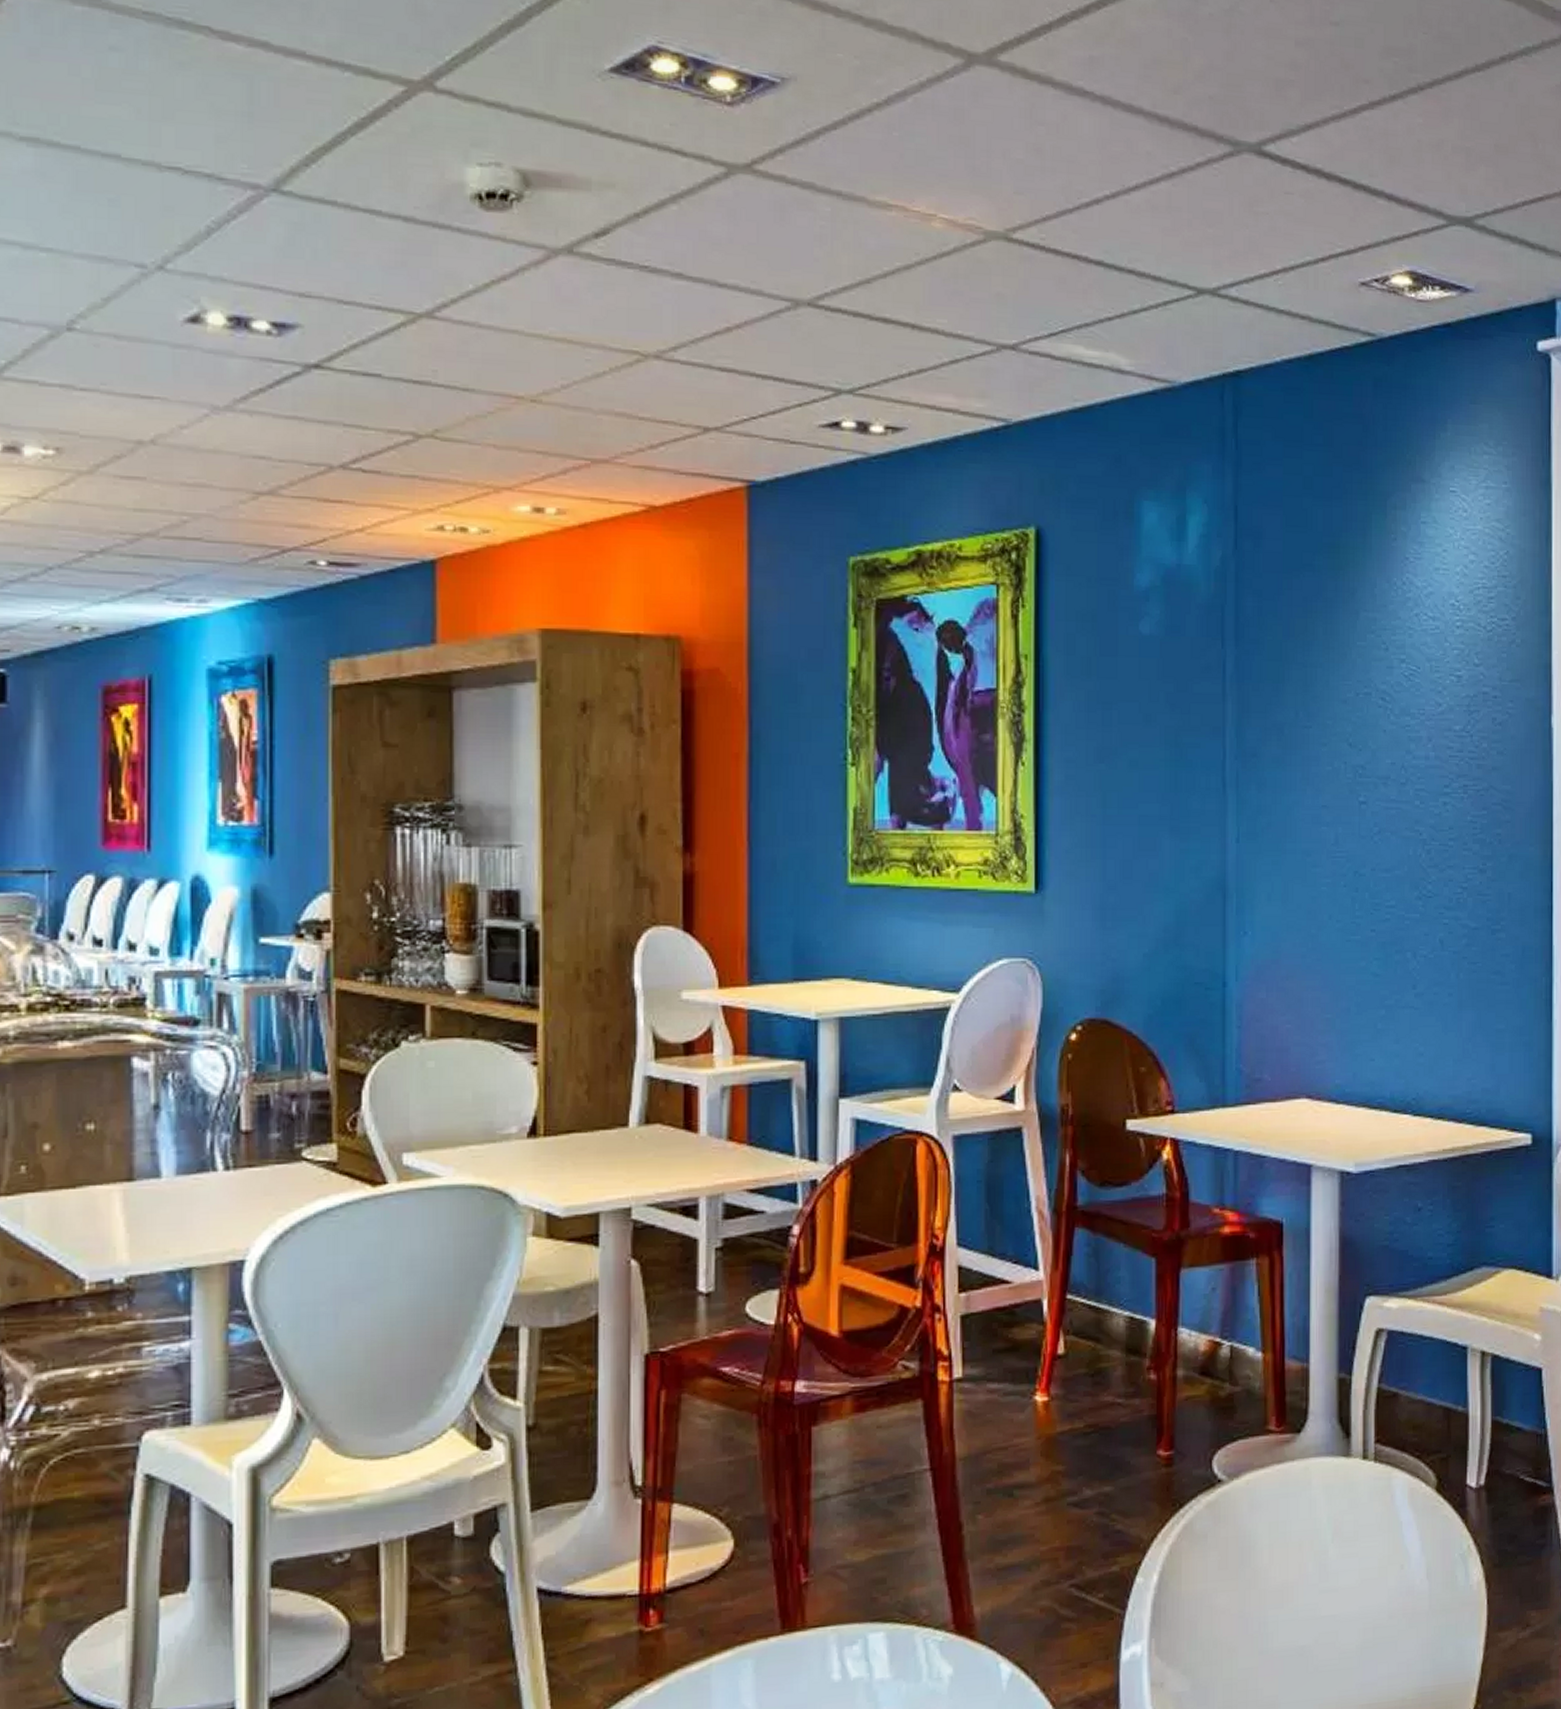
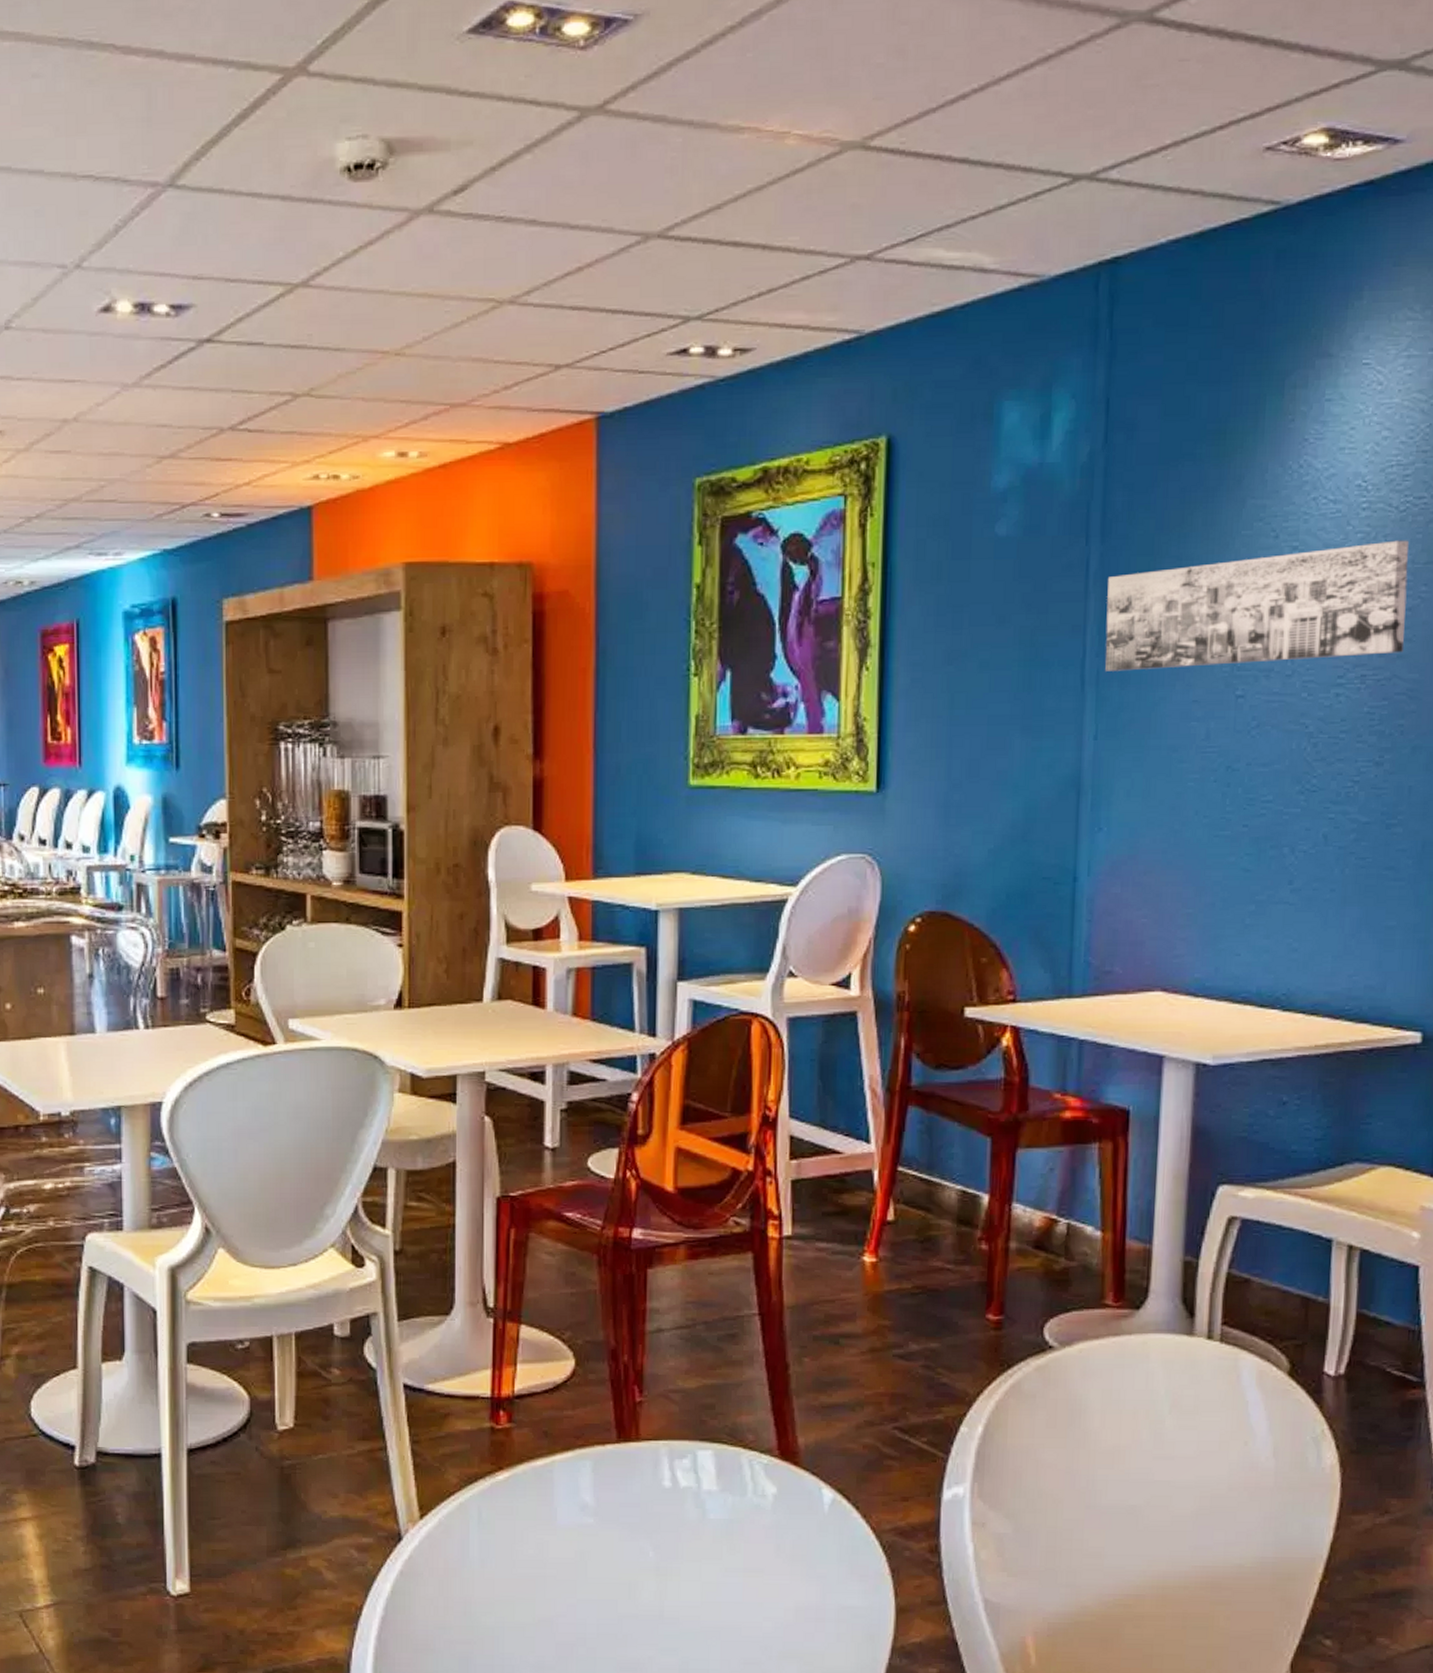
wall art: none [1243,658,1498,774] -> present [1105,540,1409,671]

